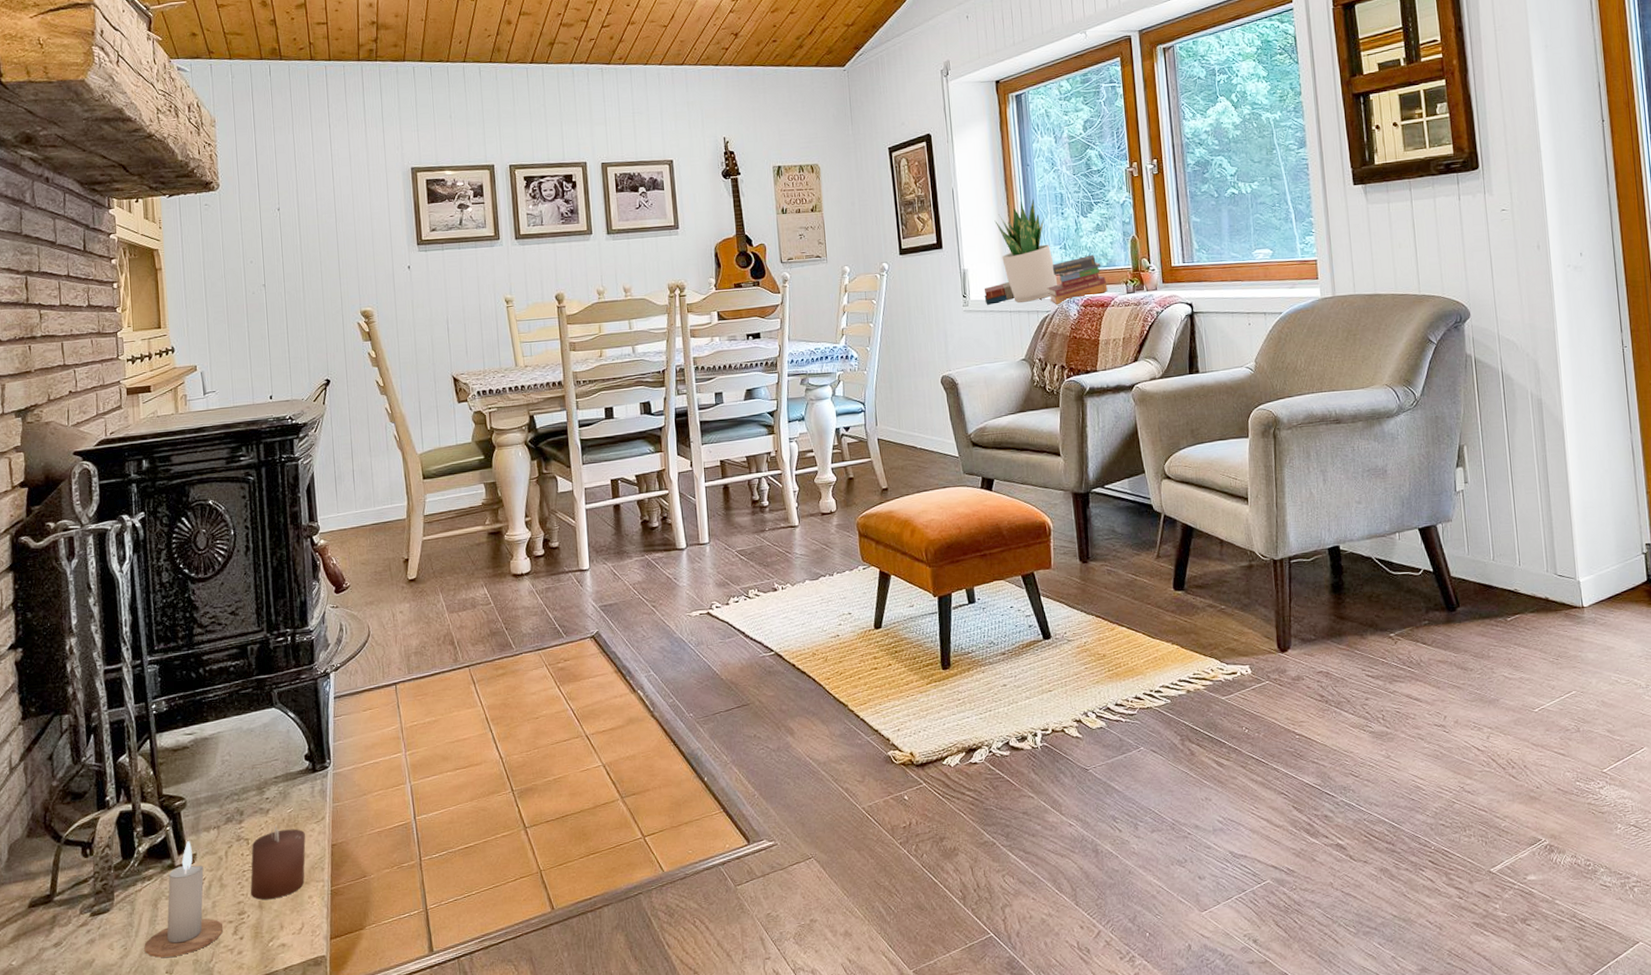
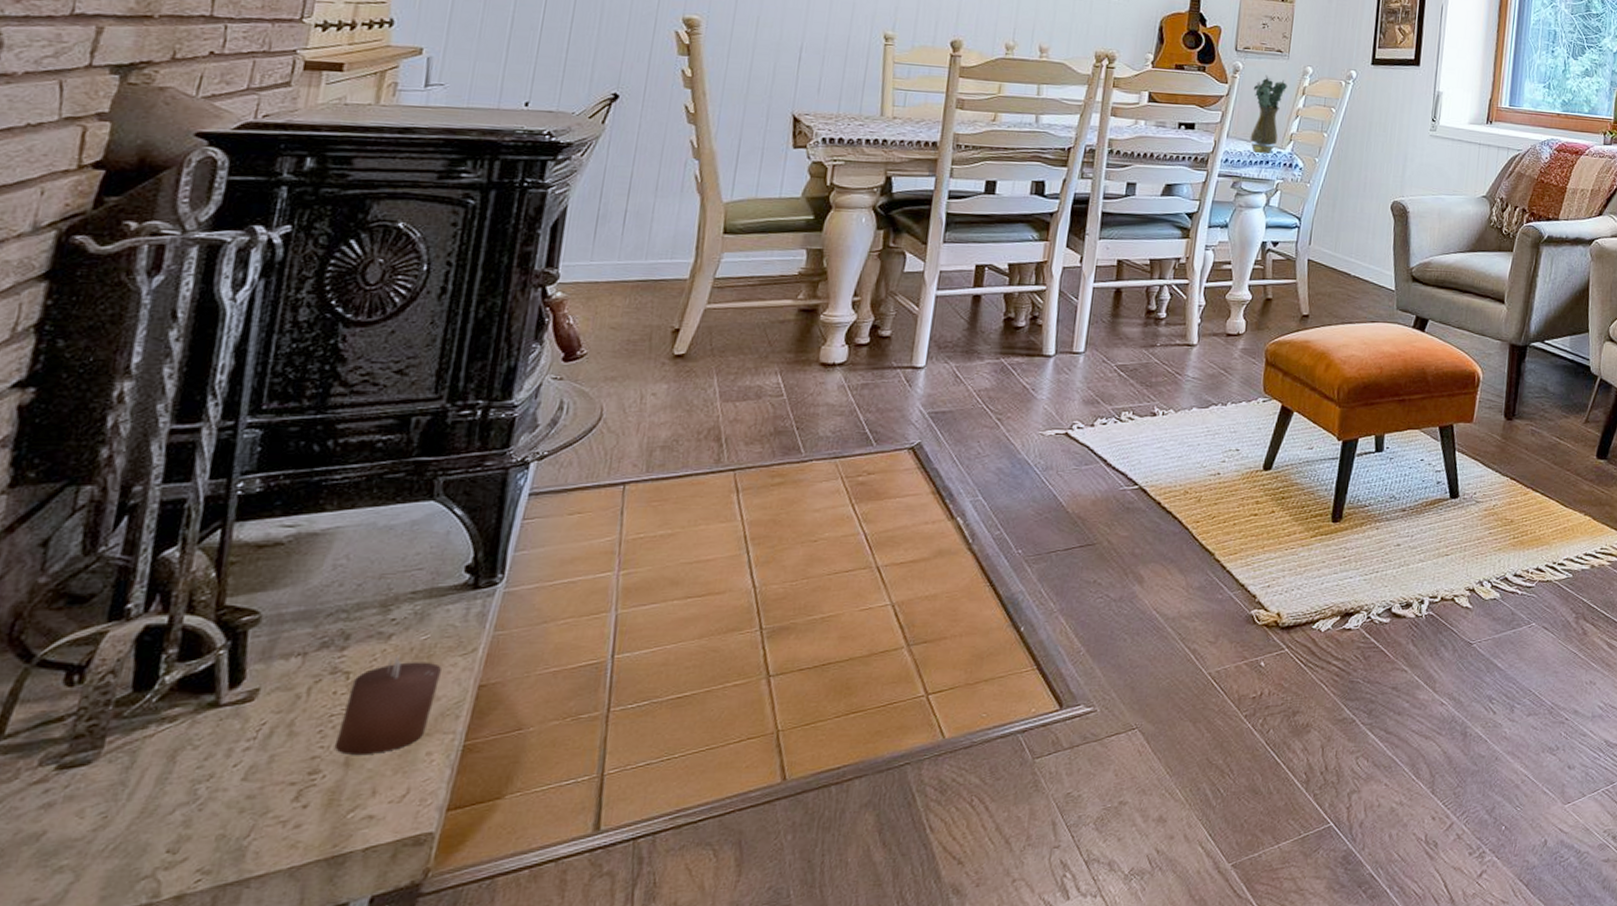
candle: present [144,841,224,958] -> none [137,671,280,831]
vase: none [802,279,832,351] -> present [1249,74,1287,155]
books: present [984,282,1015,306] -> none [1454,113,1487,135]
planter: present [994,198,1058,304] -> none [1480,31,1535,138]
books: present [1047,254,1108,305] -> none [1522,99,1585,145]

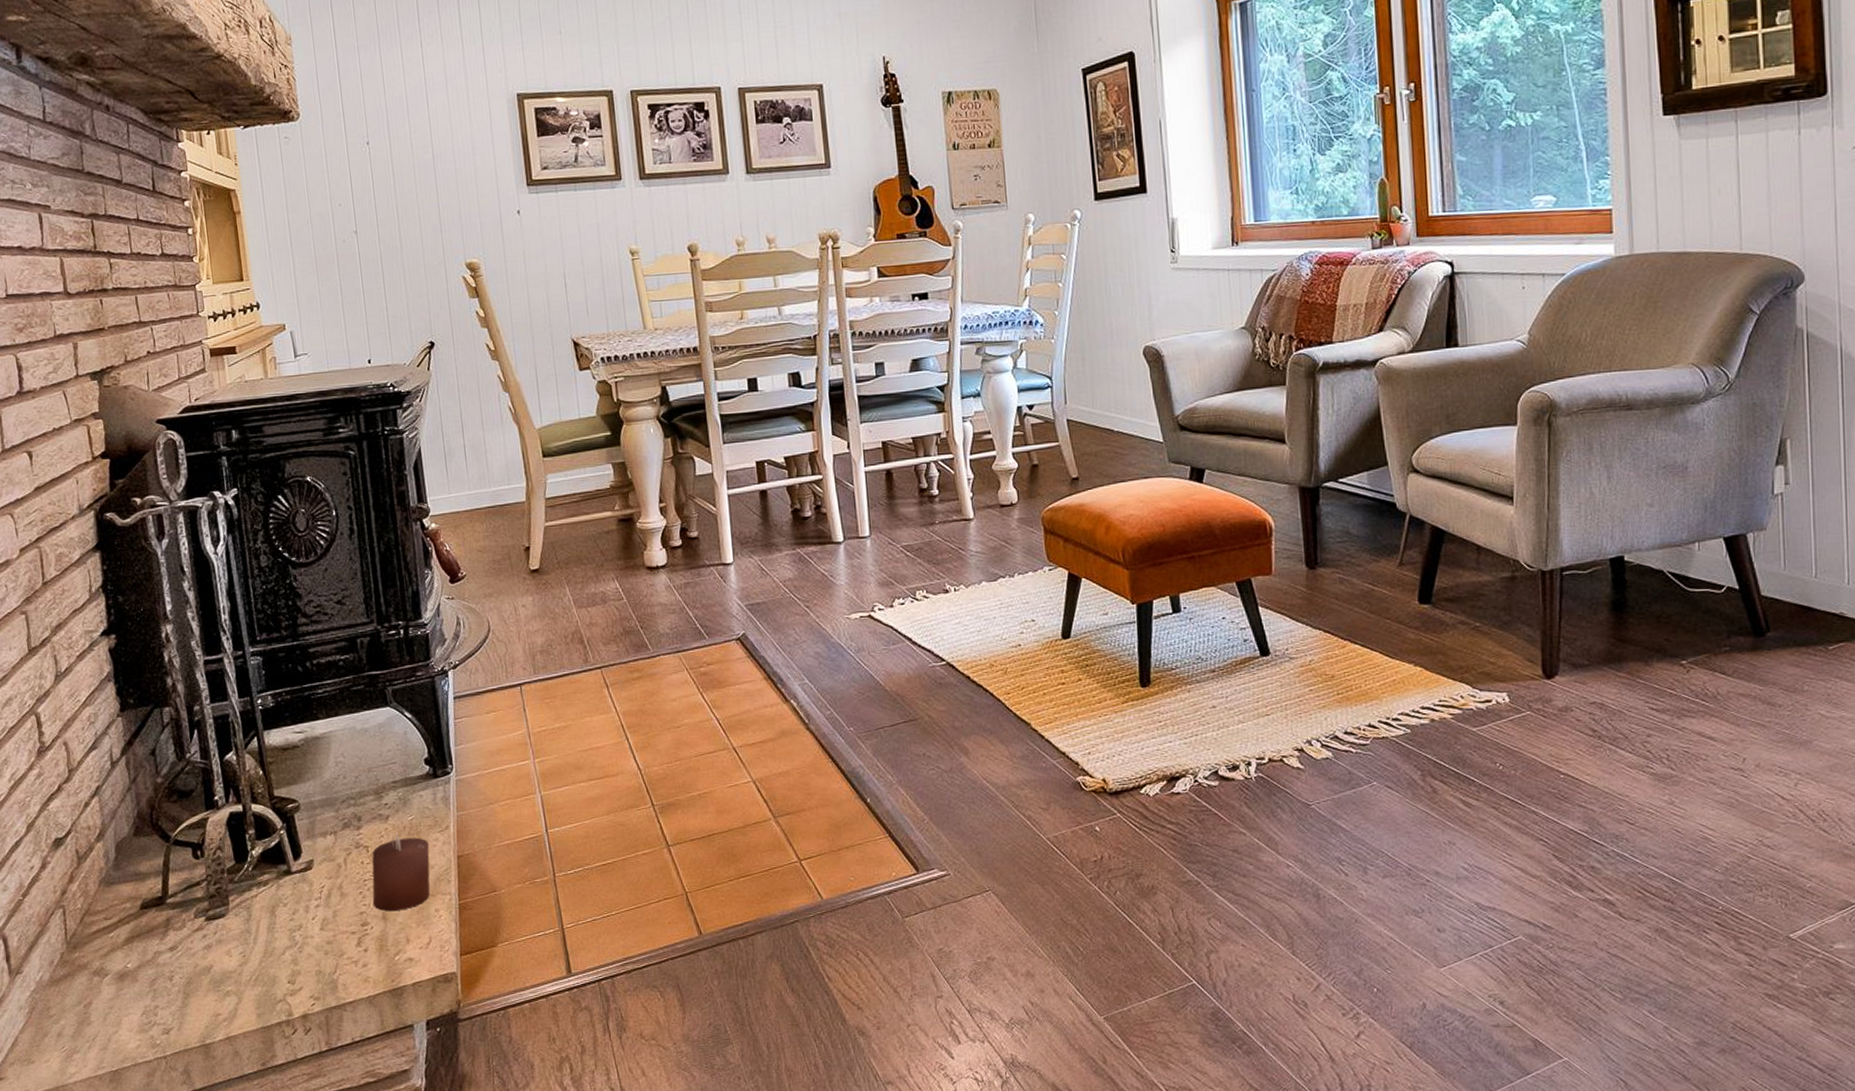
vase: present [1249,74,1287,155] -> none [977,229,1013,315]

